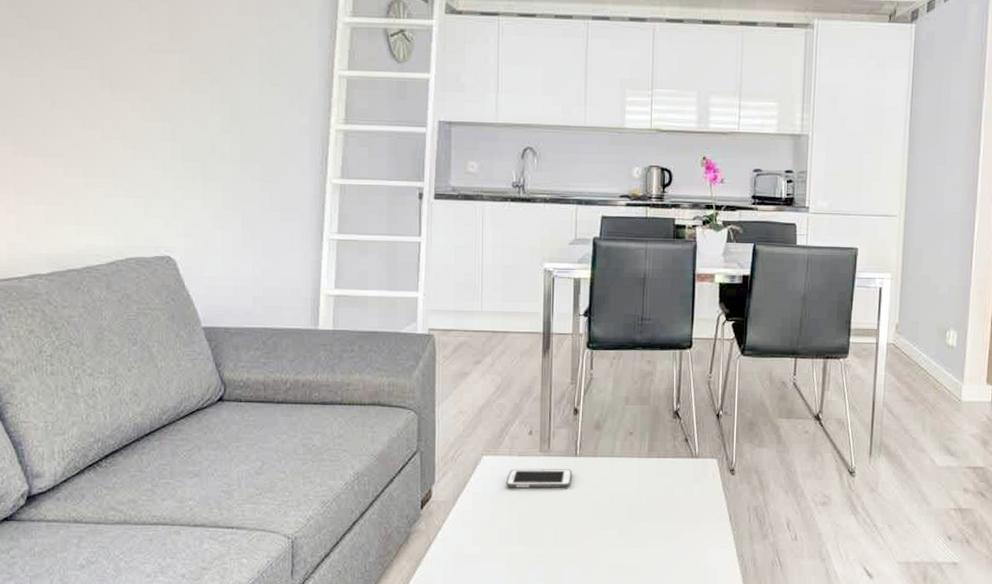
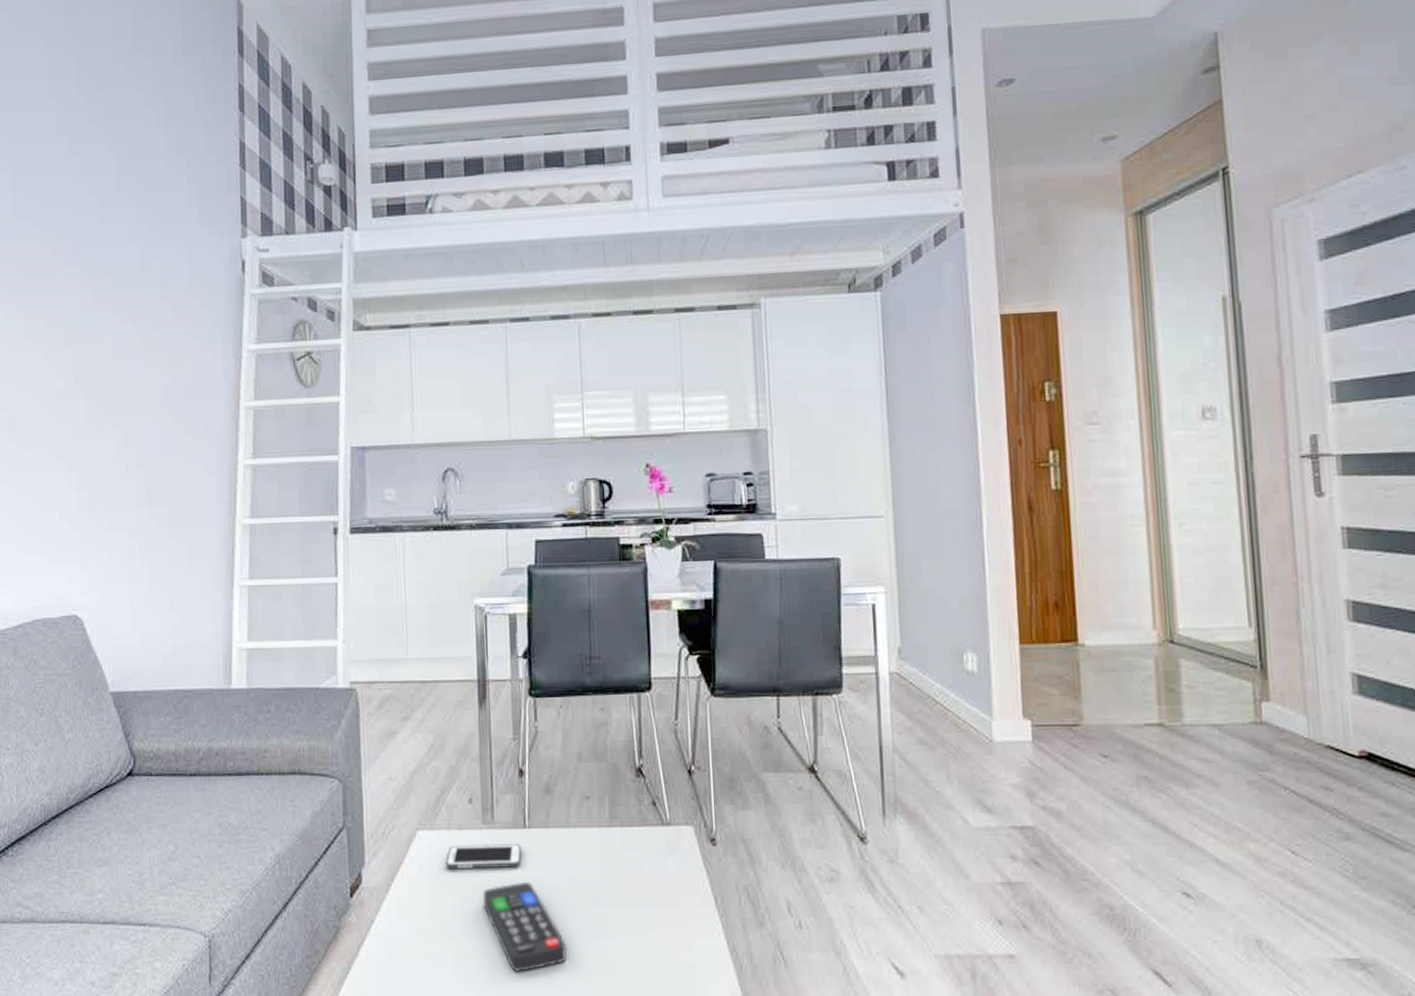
remote control: none [536,499,605,572] -> present [482,881,567,973]

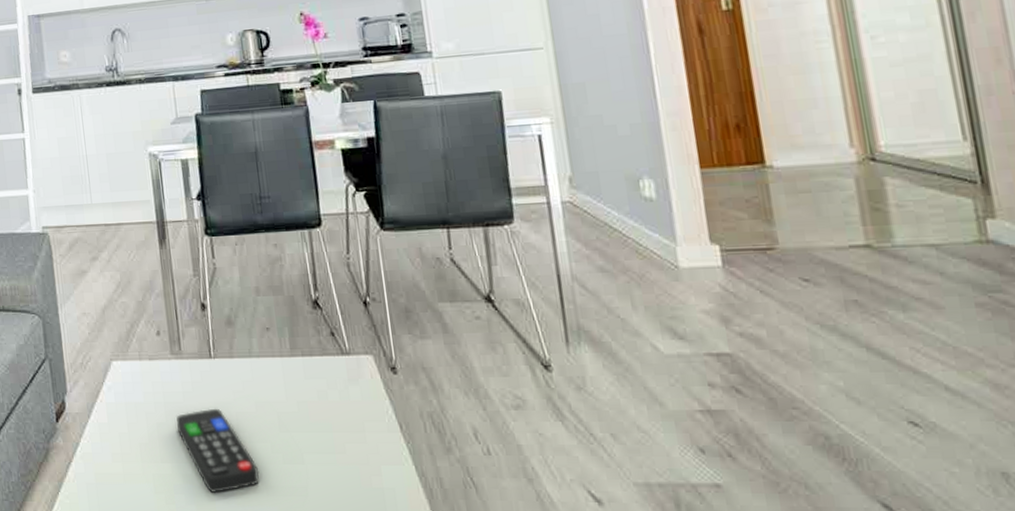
cell phone: present [445,844,522,870] -> none [139,373,210,397]

